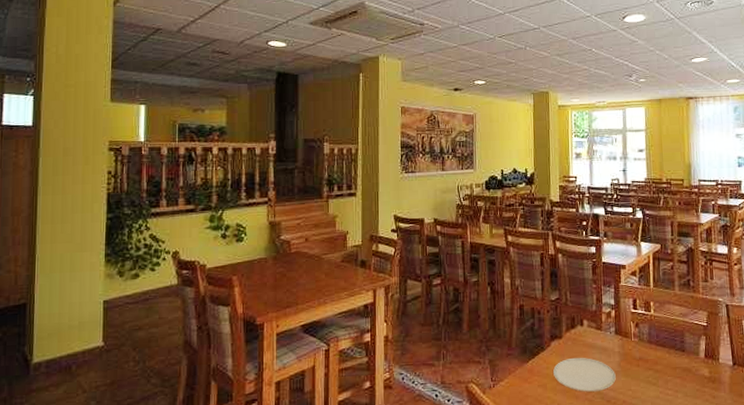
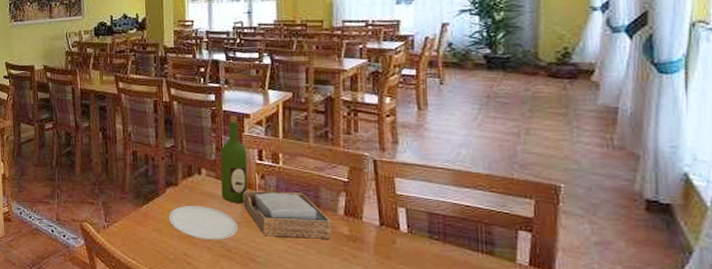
wine bottle: none [600,267,624,353] -> present [220,115,248,203]
napkin holder: none [620,338,696,384] -> present [242,191,332,239]

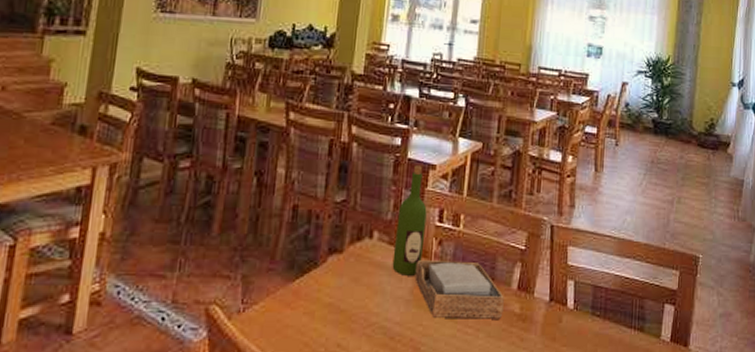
plate: present [169,205,238,241] -> none [325,279,405,326]

